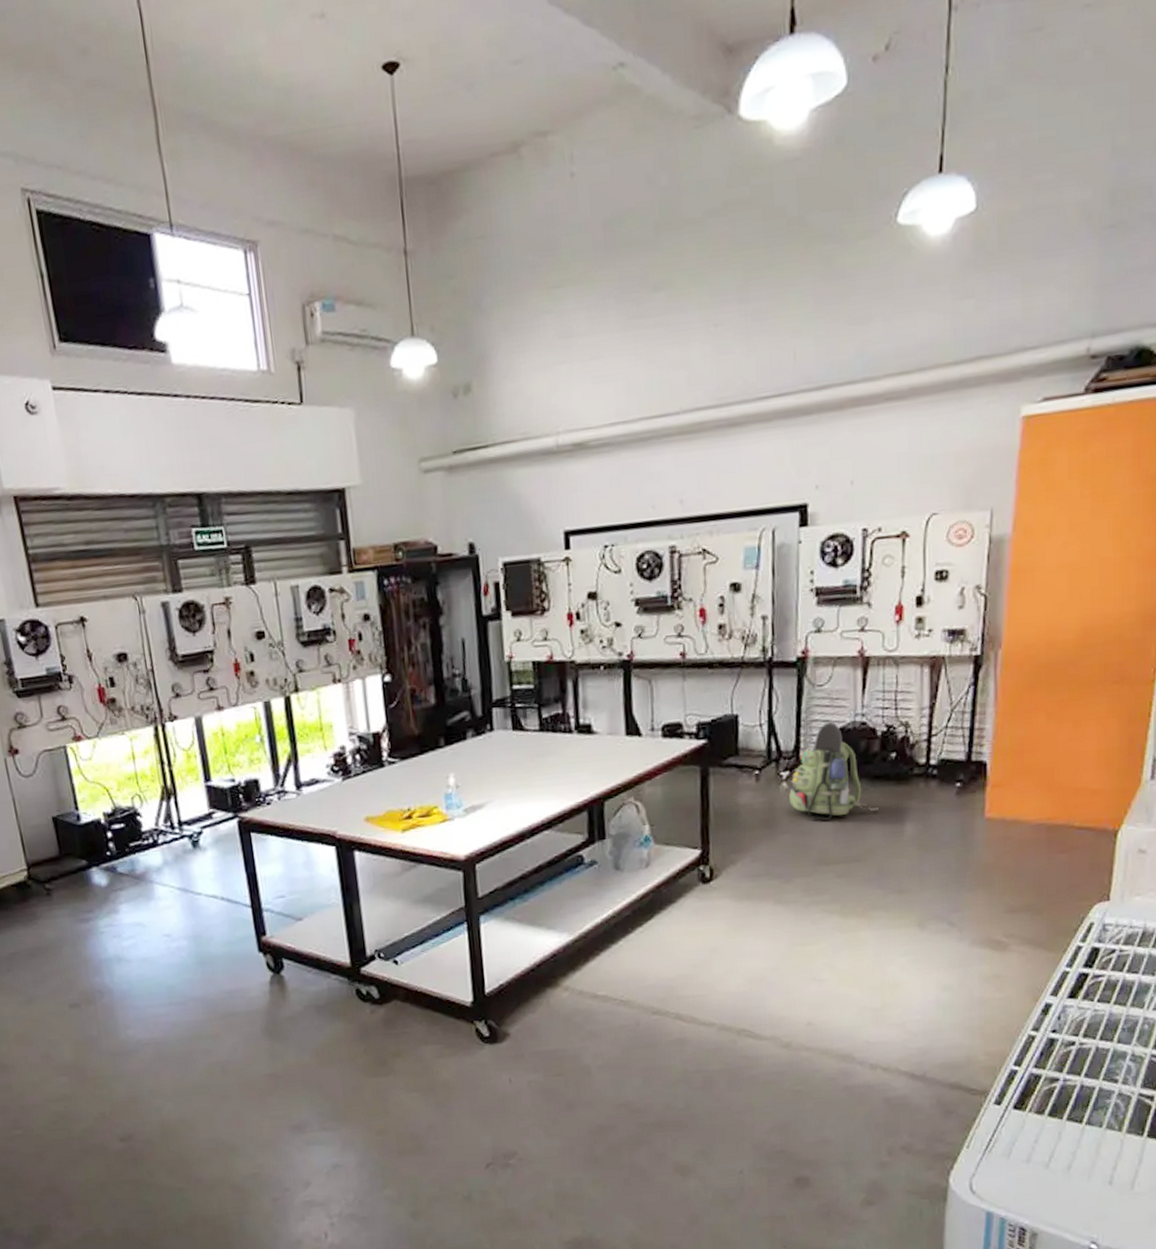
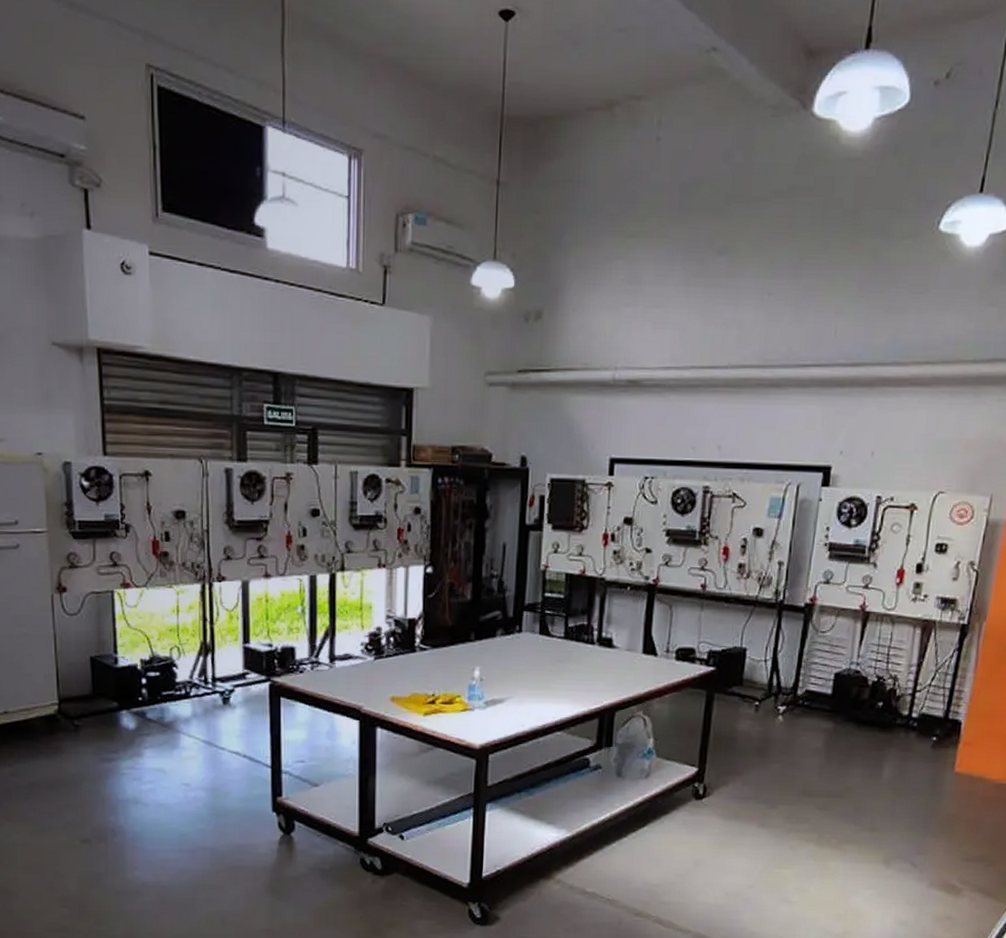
backpack: present [789,721,869,821] -> none [783,666,853,756]

